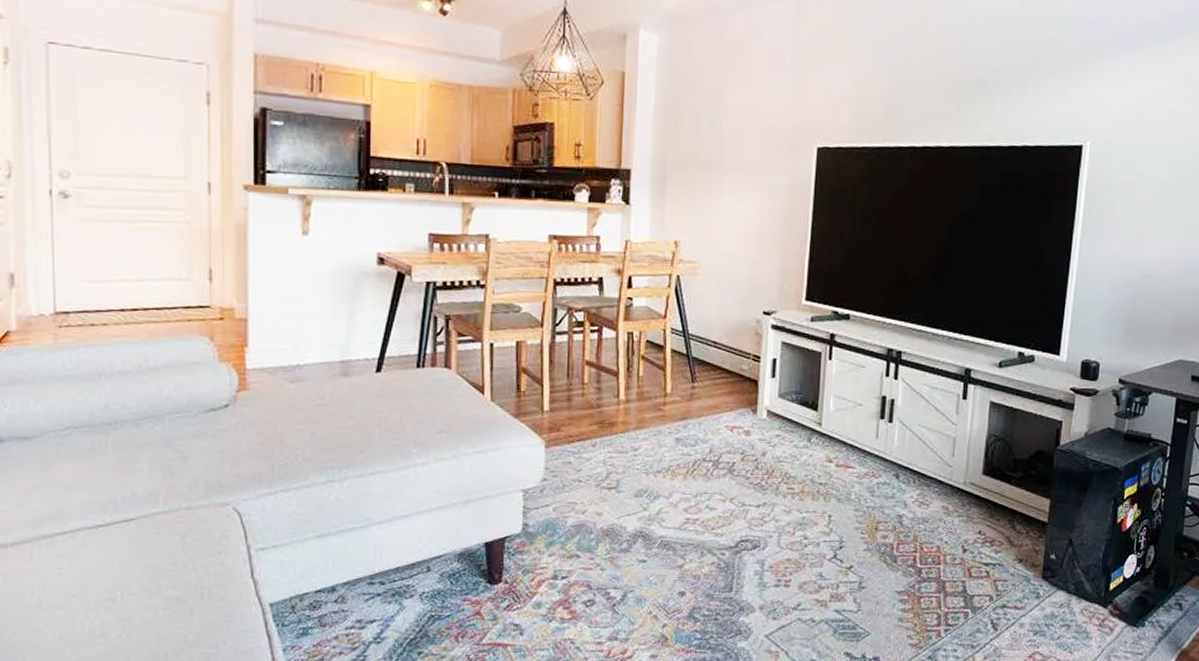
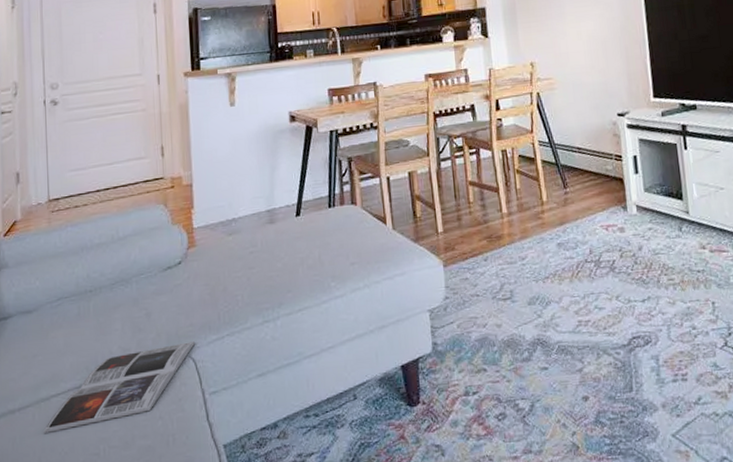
magazine: none [44,493,242,572] -> present [43,341,196,433]

